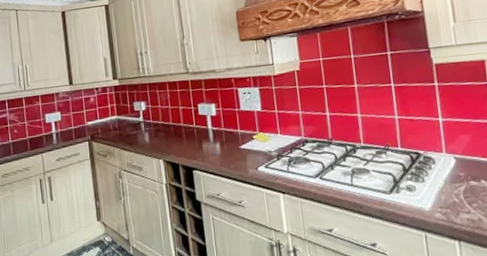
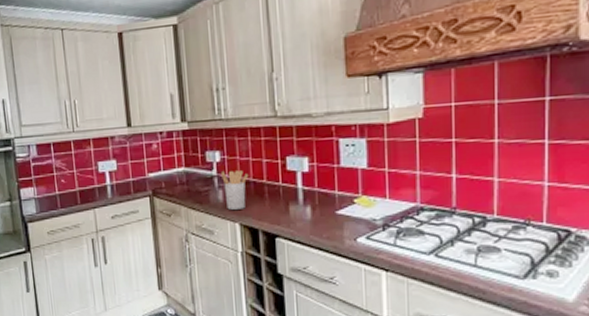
utensil holder: none [146,116,168,149] -> present [220,170,248,210]

